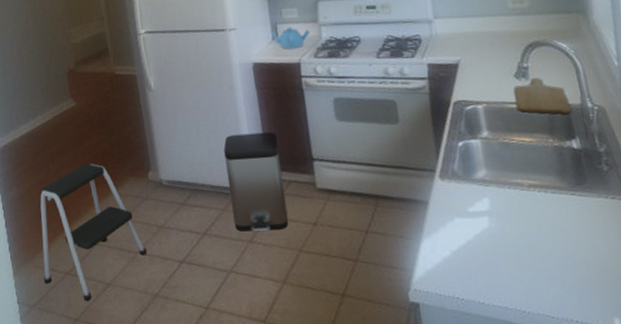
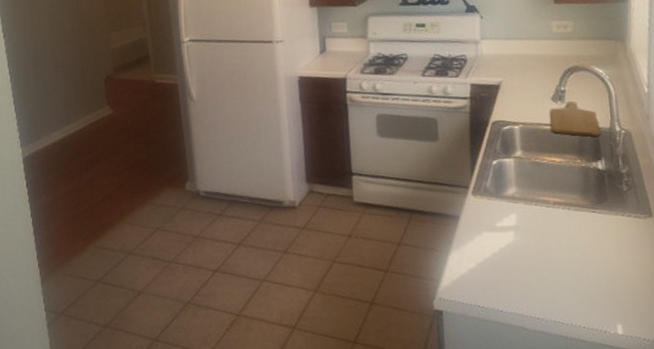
step stool: present [40,163,147,301] -> none [71,172,181,308]
pedal bin: present [223,131,288,232] -> none [264,145,324,242]
kettle: present [270,27,310,50] -> none [318,41,358,65]

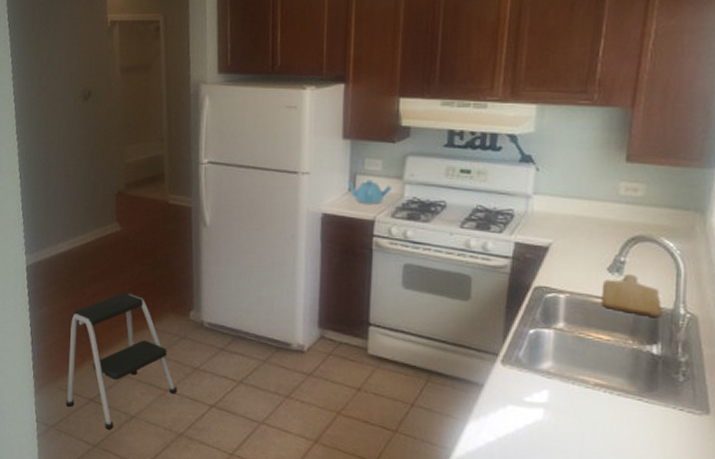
step stool: none [71,172,181,308] -> present [66,292,178,430]
kettle: none [318,41,358,65] -> present [347,180,391,206]

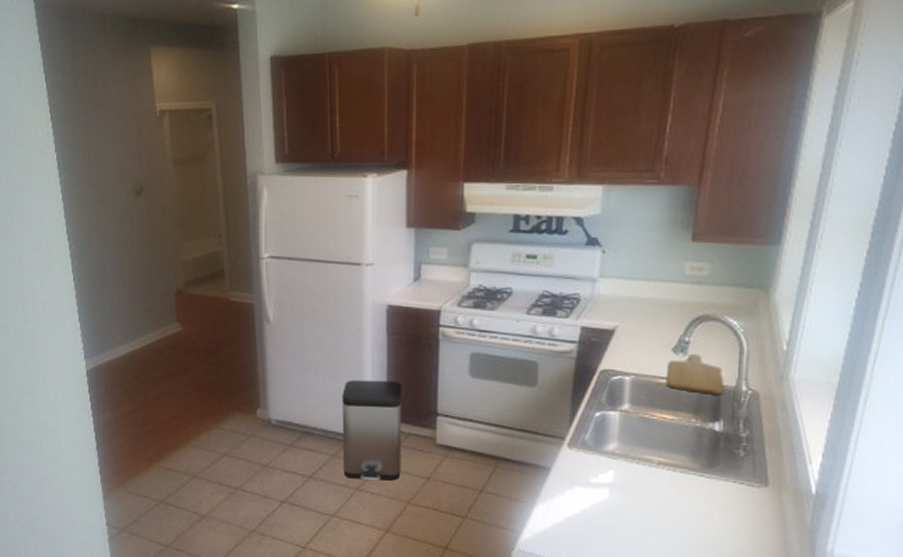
step stool: present [66,292,178,430] -> none [135,393,248,530]
pedal bin: none [273,286,335,390] -> present [342,380,402,481]
kettle: present [347,180,391,206] -> none [412,269,457,295]

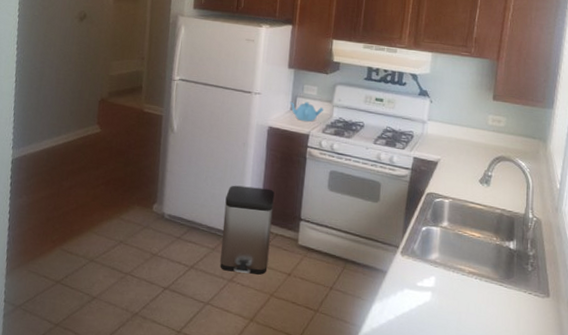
kettle: none [412,269,457,295] -> present [290,101,323,123]
chopping board: present [666,353,724,395] -> none [474,185,516,220]

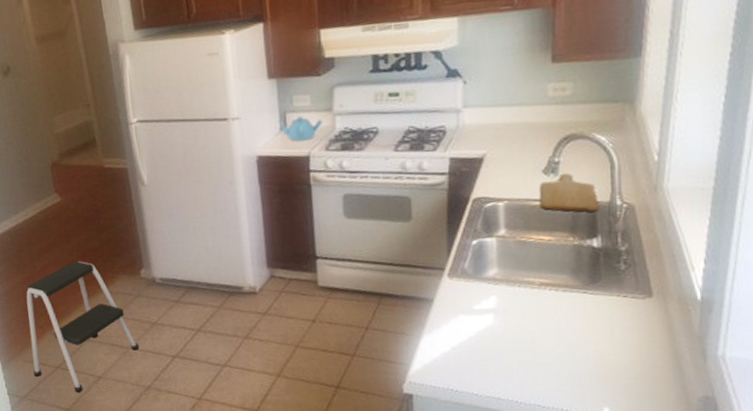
step stool: none [34,186,137,310] -> present [26,260,140,392]
pedal bin: present [220,185,275,275] -> none [221,229,287,328]
chopping board: none [474,185,516,220] -> present [539,172,598,212]

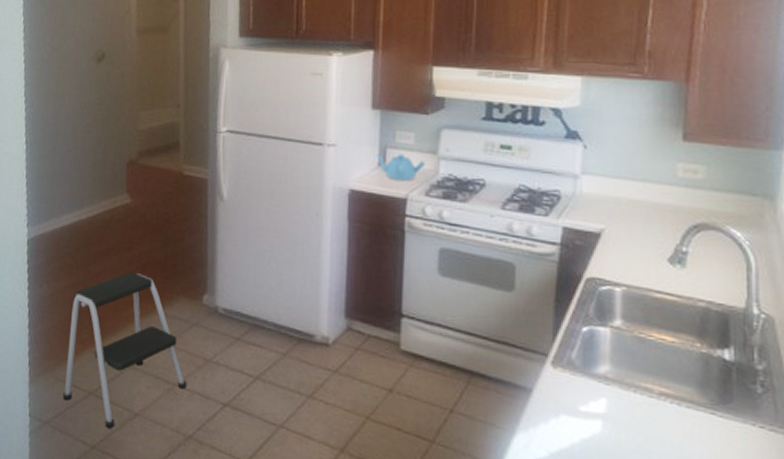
chopping board: present [539,172,598,212] -> none [663,265,731,317]

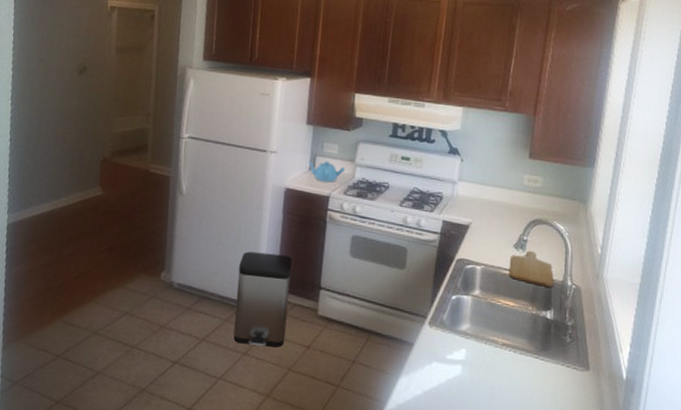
step stool: present [63,271,187,429] -> none [33,252,144,385]
pedal bin: none [294,269,363,390] -> present [233,251,292,348]
chopping board: none [663,265,731,317] -> present [508,250,554,287]

